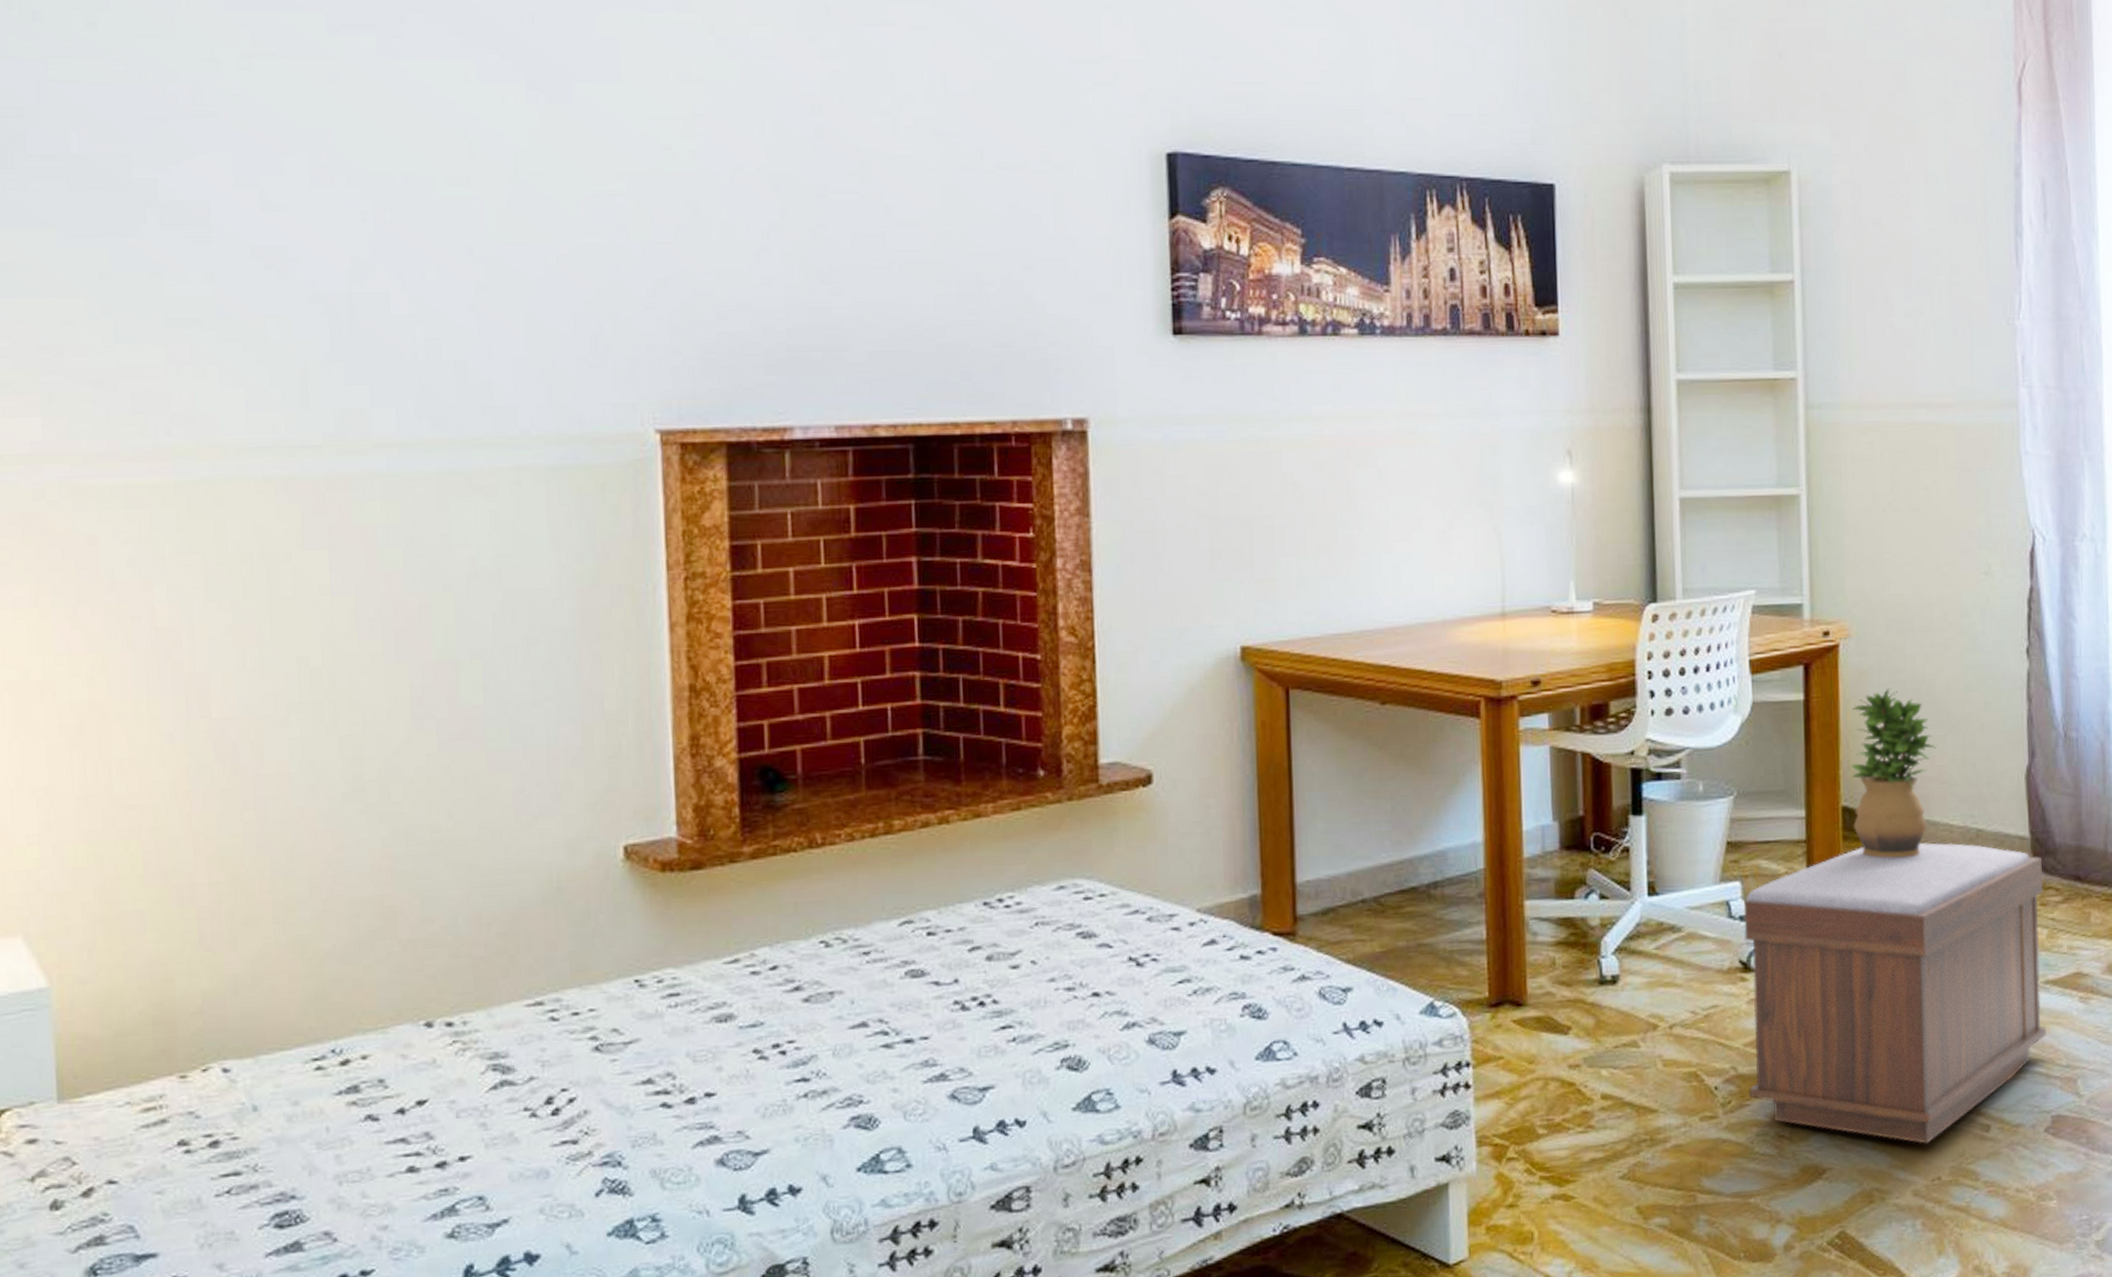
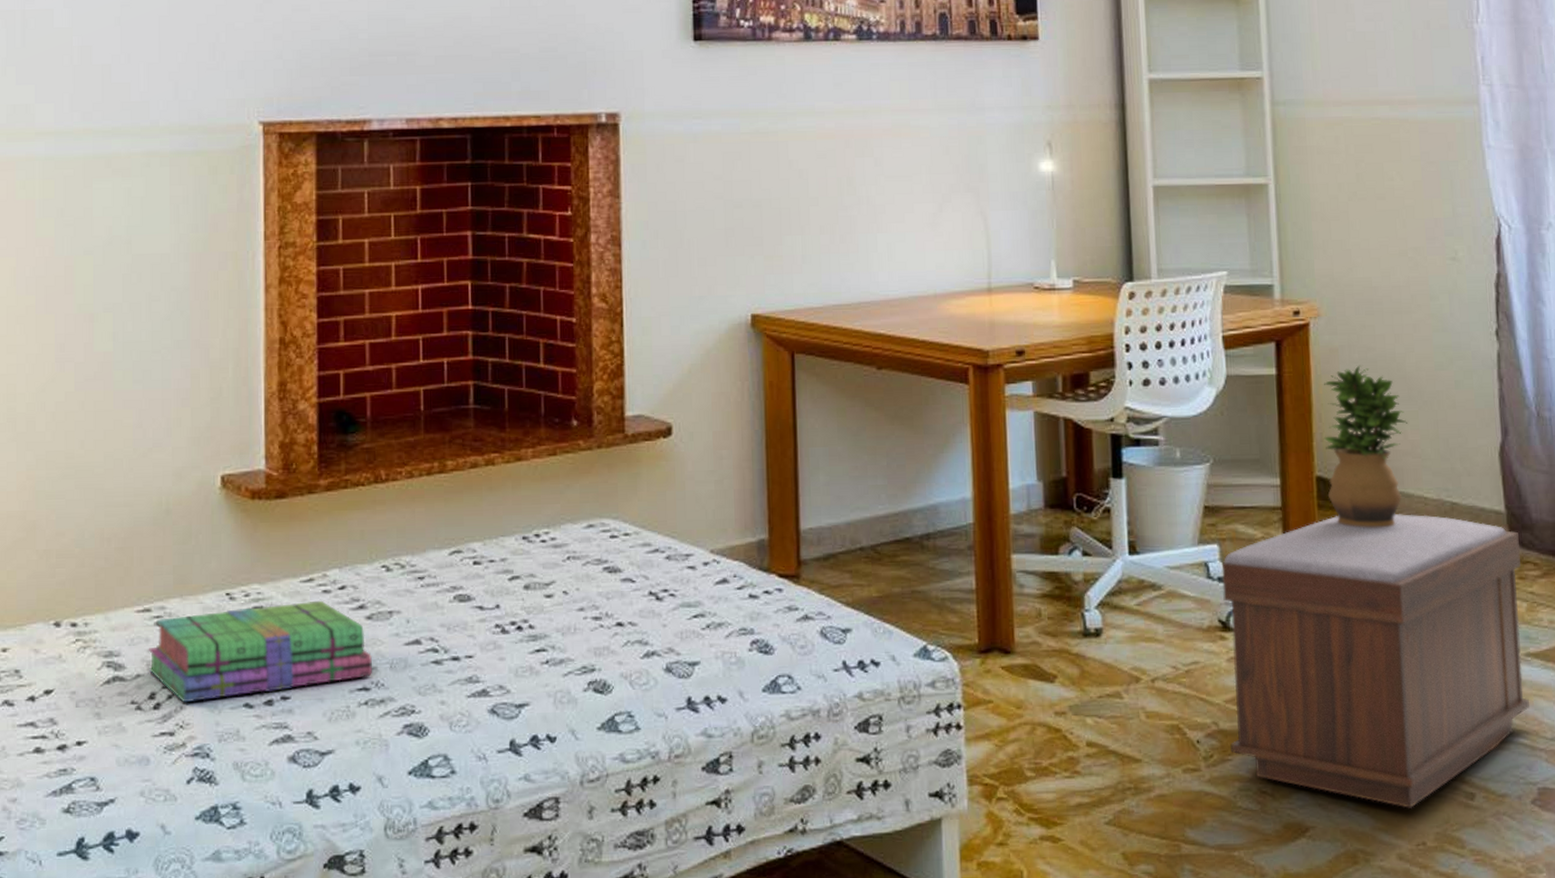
stack of books: none [542,983,812,1106] -> present [148,600,372,703]

